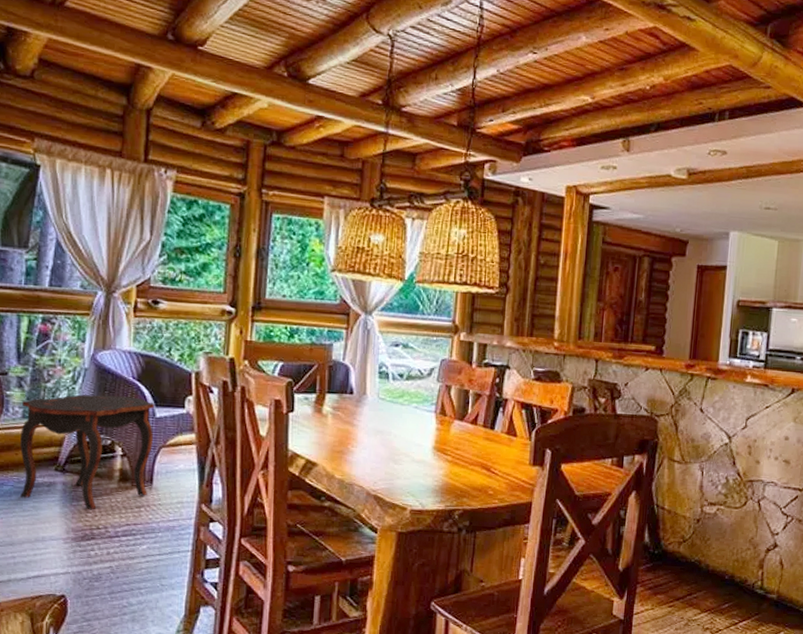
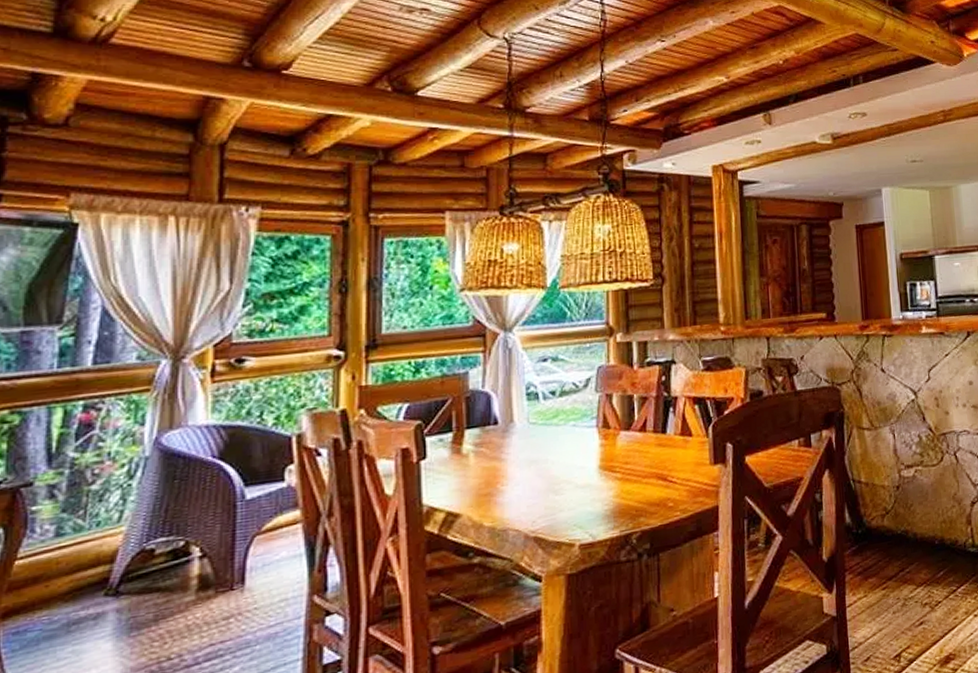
side table: present [20,394,155,510] -> none [52,480,244,643]

